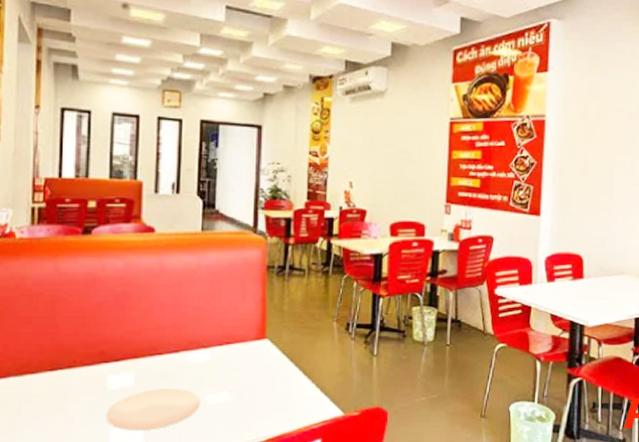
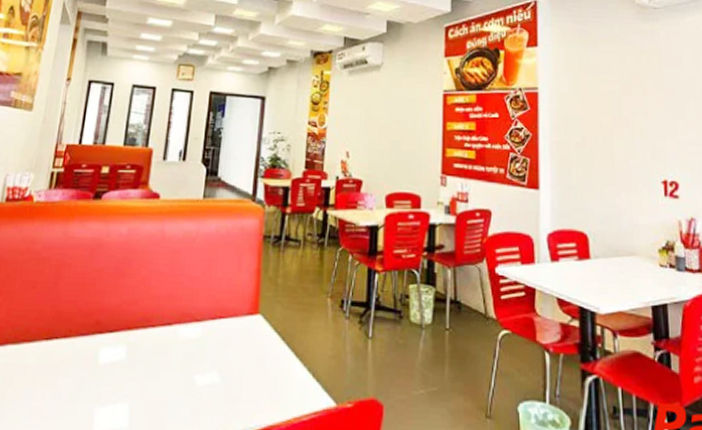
plate: present [106,388,201,430] -> none [93,364,190,413]

